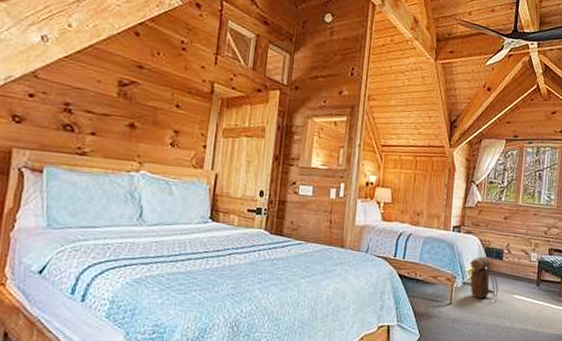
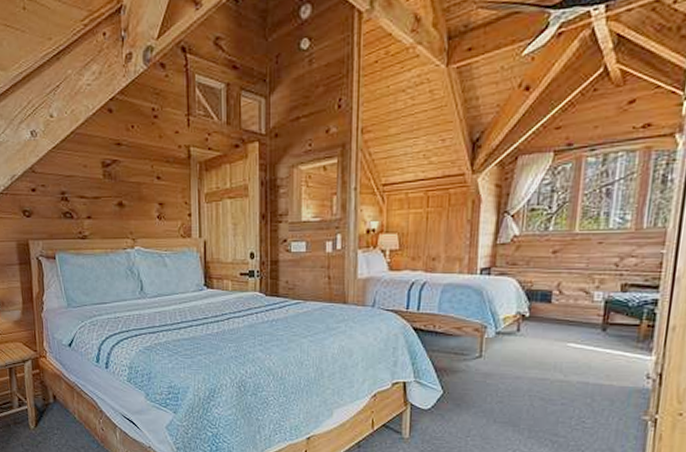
backpack: present [470,256,499,300] -> none [505,300,546,350]

